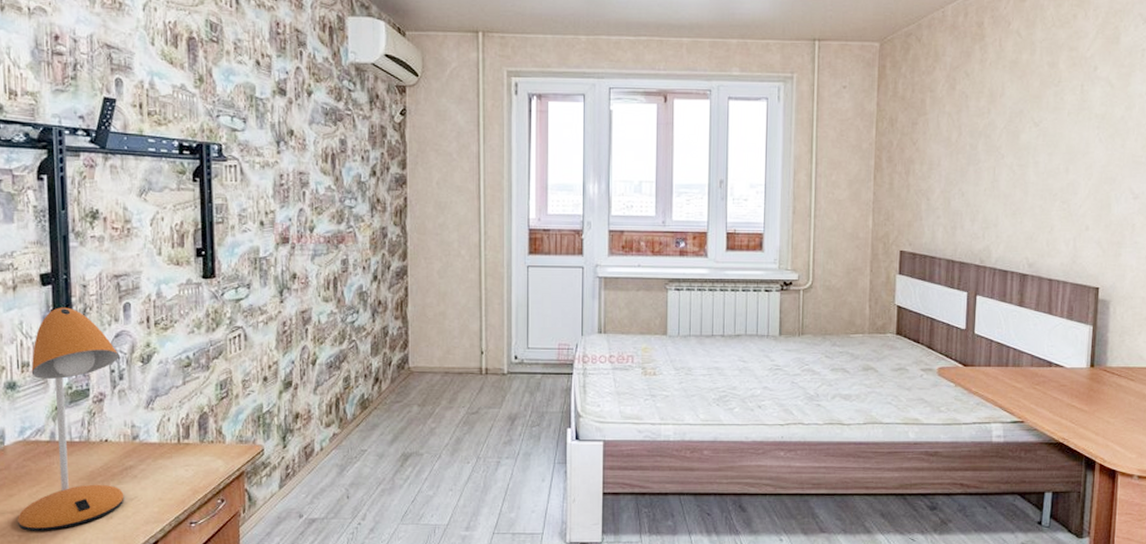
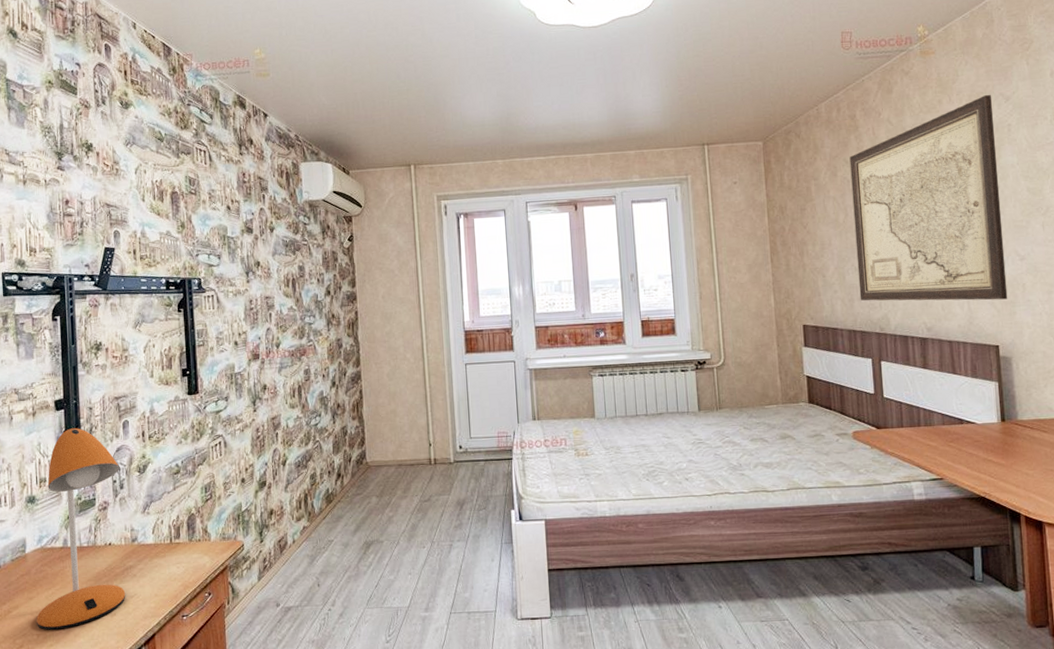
wall art: none [963,13,1130,240] -> present [849,94,1008,301]

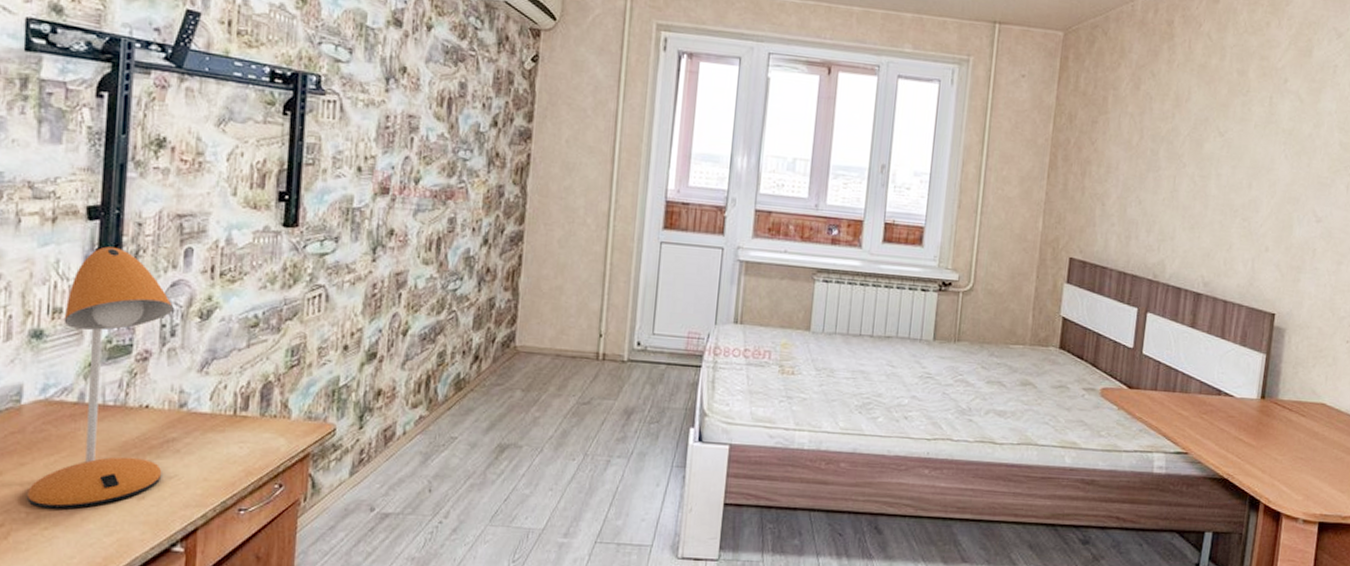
wall art: present [849,94,1008,301] -> none [1138,25,1324,264]

